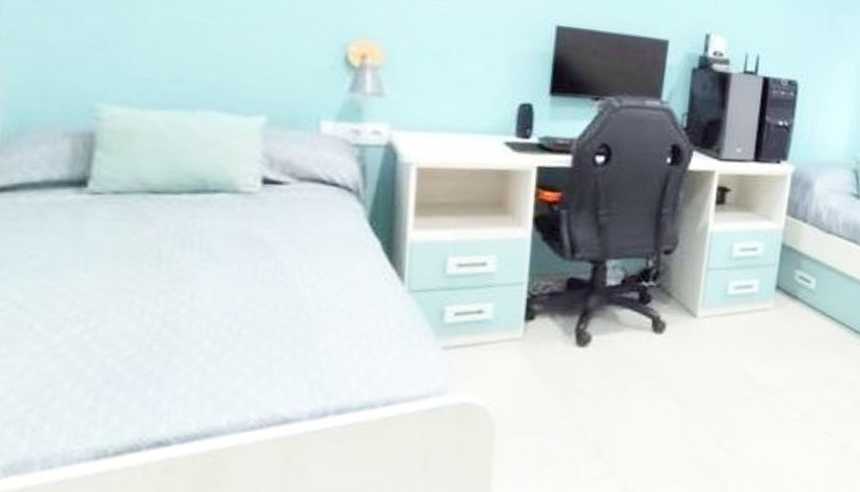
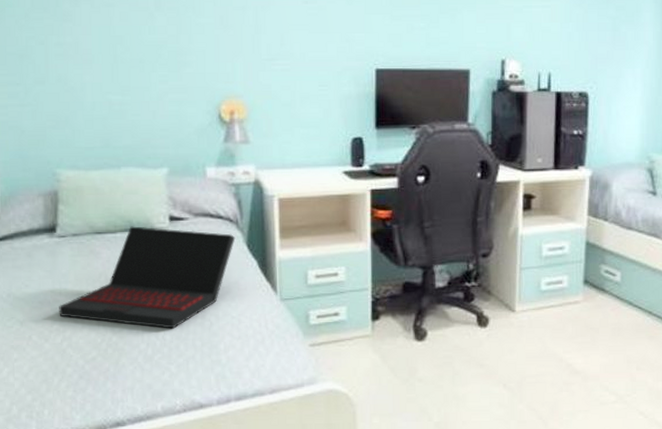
laptop: none [81,187,354,322] -> present [59,226,236,329]

